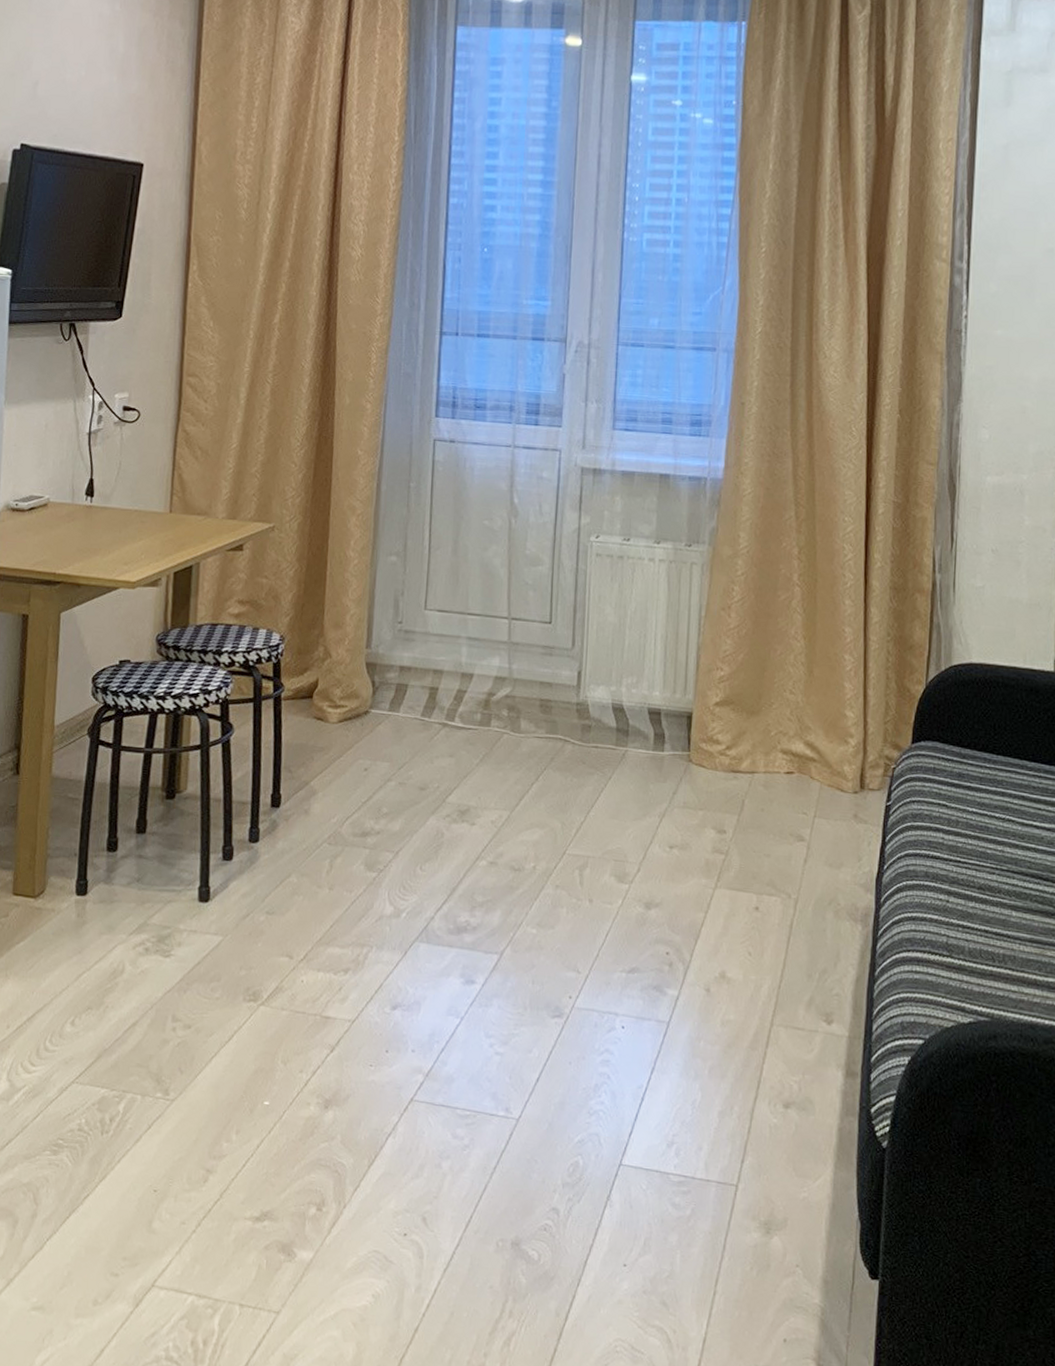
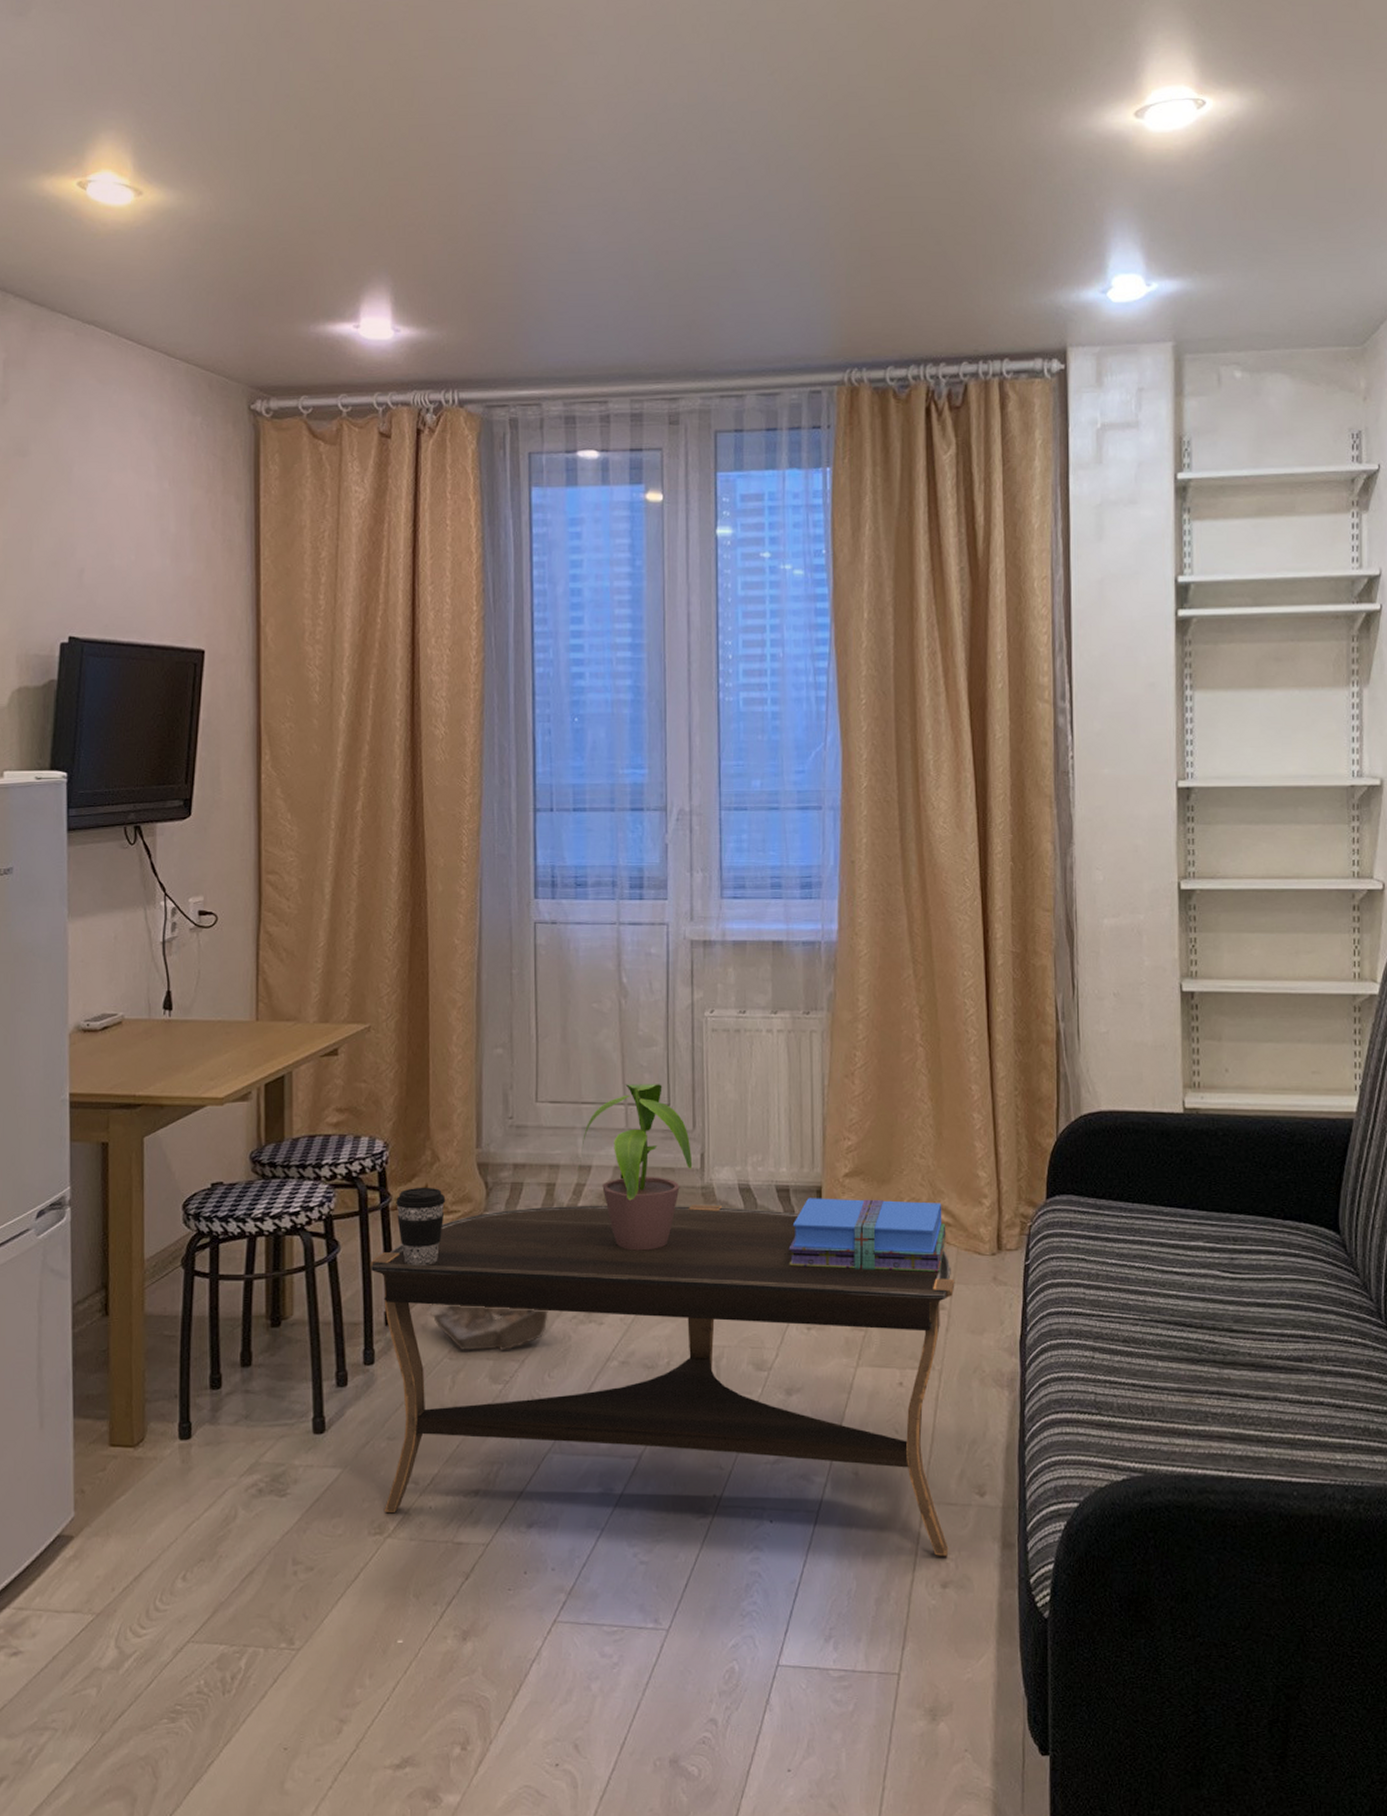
coffee table: none [260,708,816,1078] -> present [370,1204,955,1556]
coffee cup: none [288,680,335,755] -> present [396,1187,446,1265]
cardboard box: none [305,791,425,842] -> present [421,1304,550,1351]
potted plant: none [460,599,570,759] -> present [578,1084,693,1251]
books: none [656,722,810,806] -> present [788,1198,945,1273]

